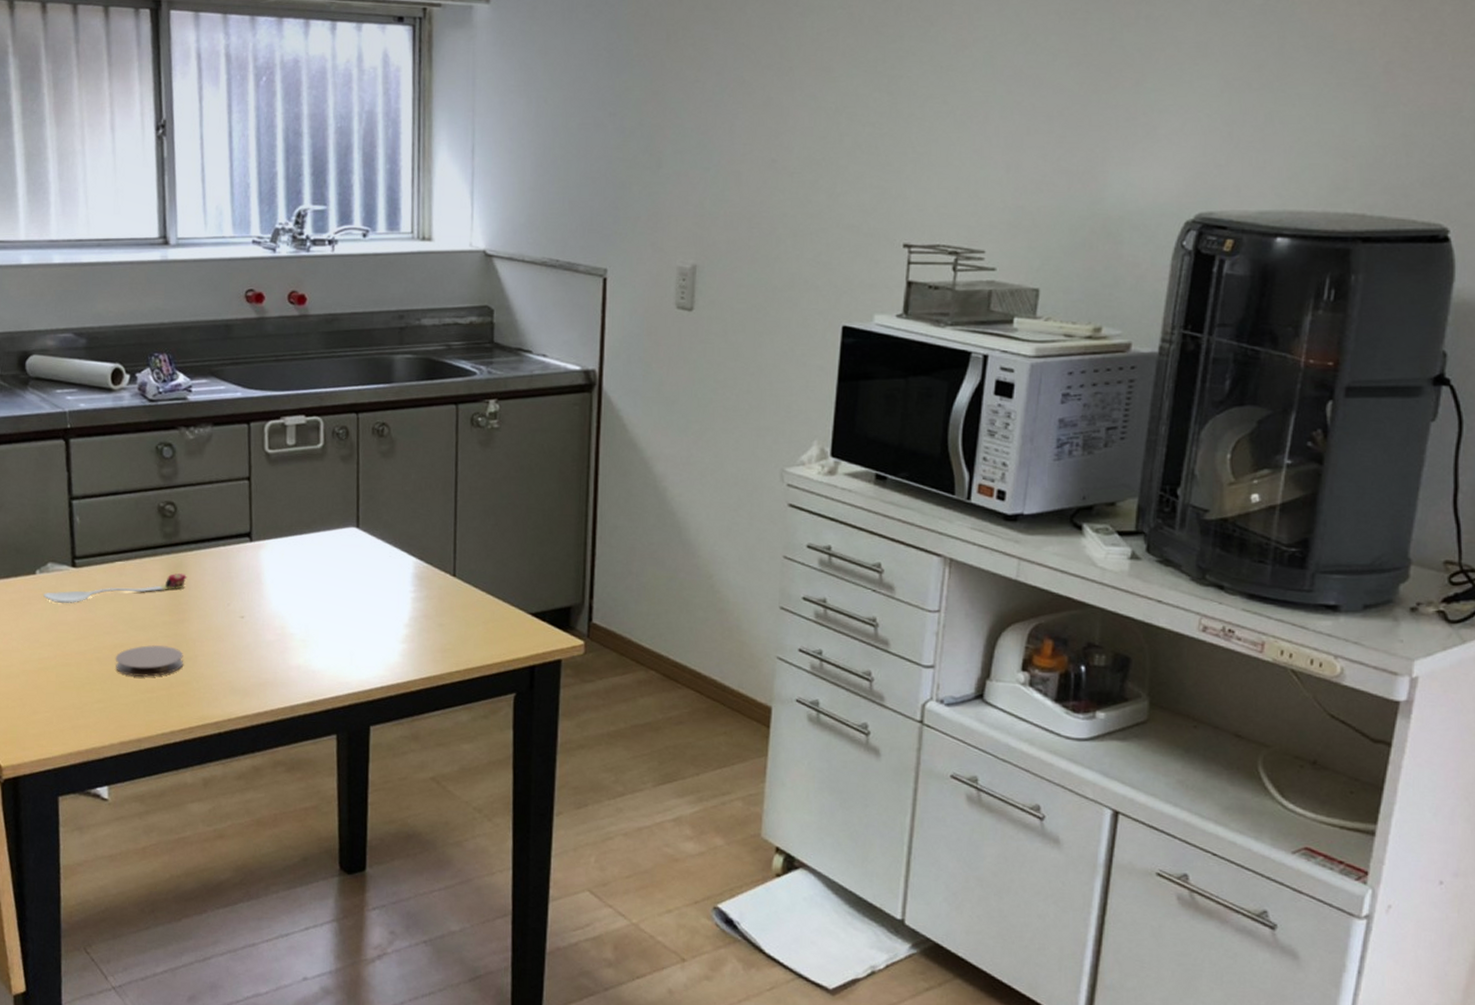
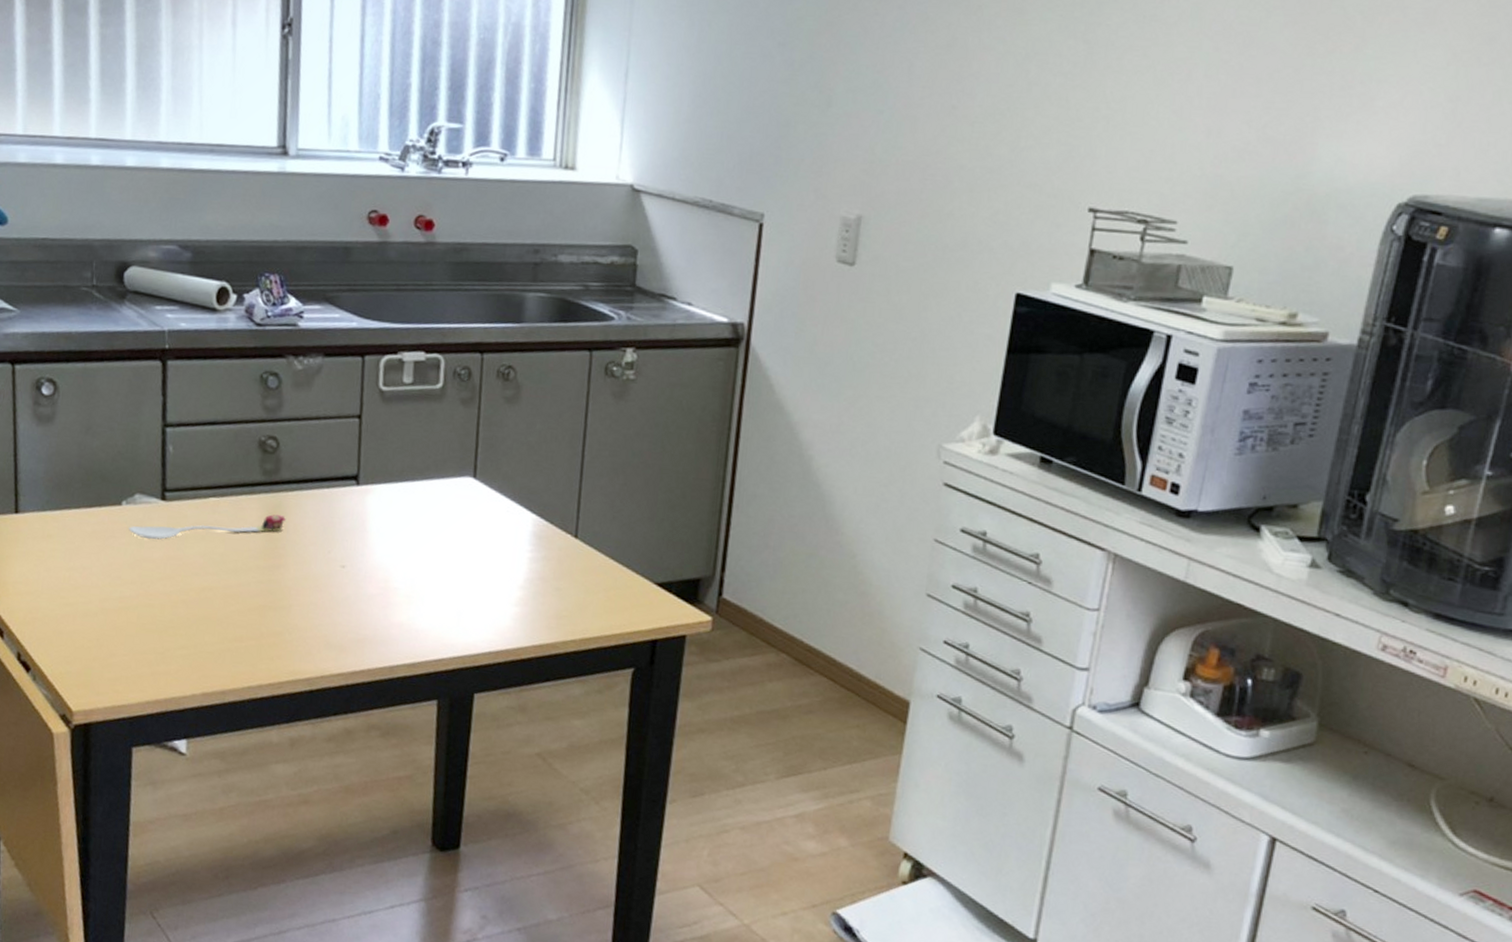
coaster: present [115,645,183,677] -> none [202,590,277,625]

